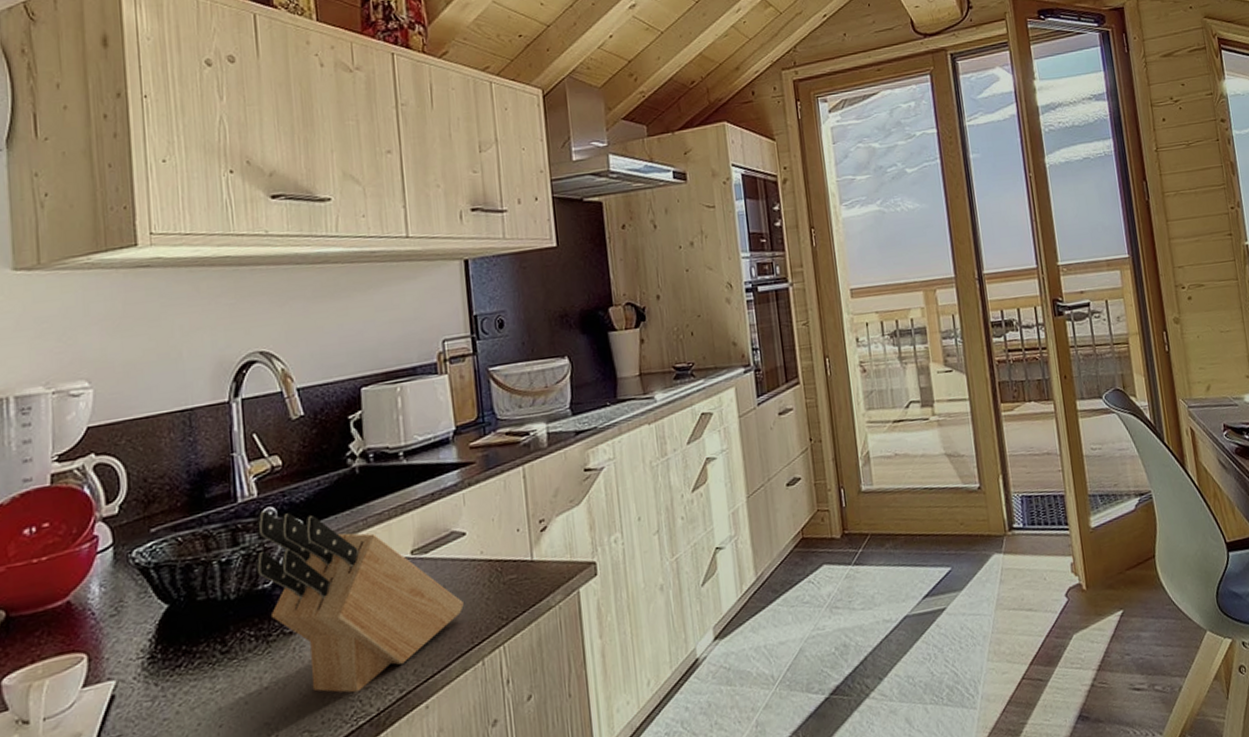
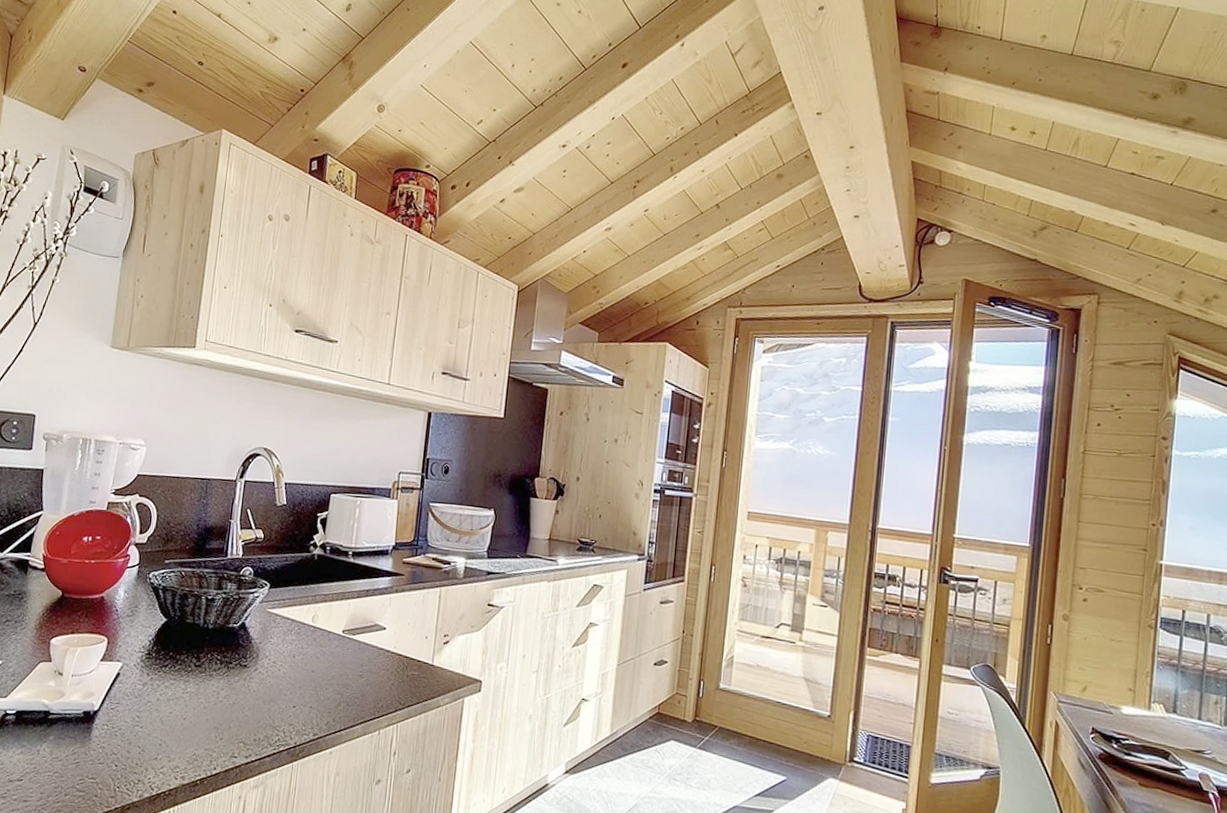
knife block: present [256,510,464,693] -> none [230,568,374,725]

